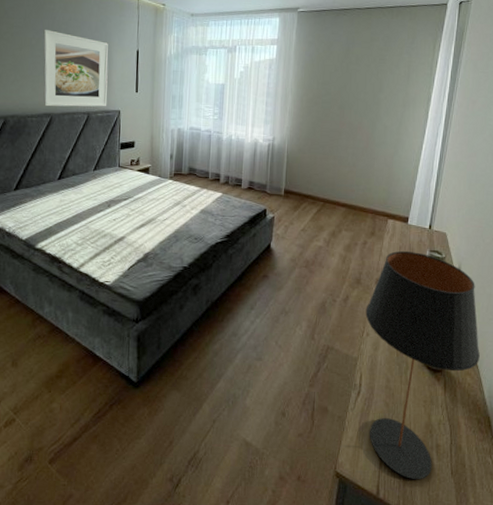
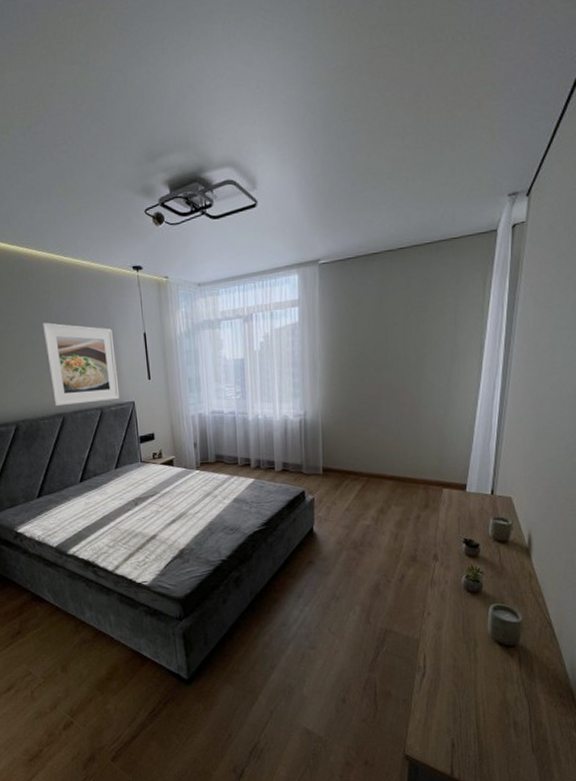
table lamp: present [365,251,480,480] -> none [424,521,558,759]

